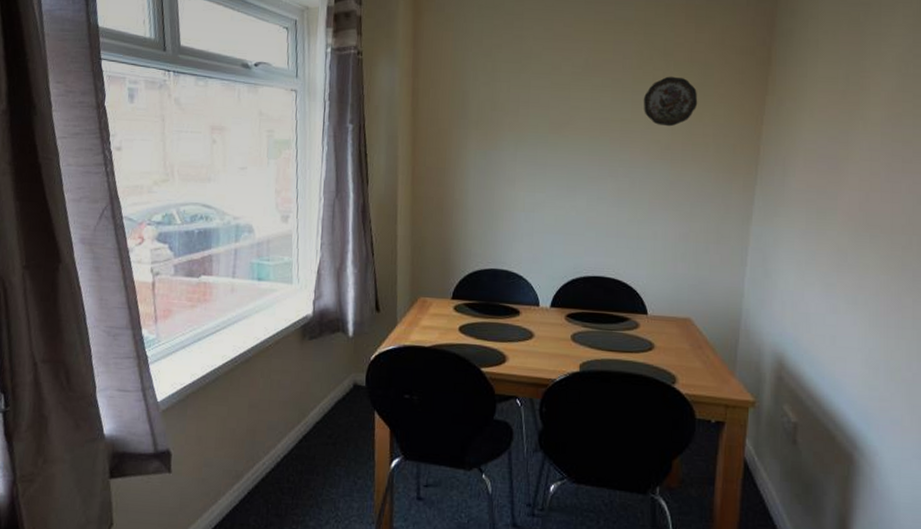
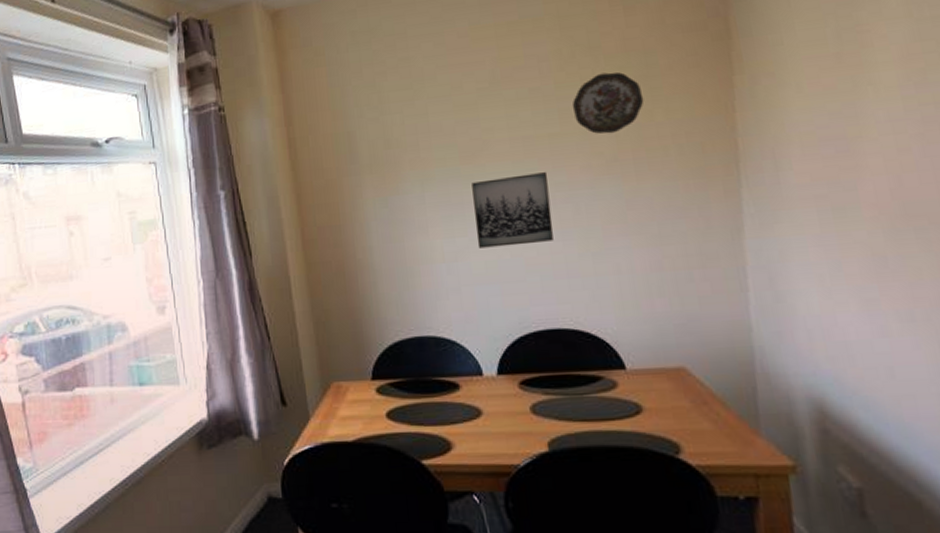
wall art: none [552,149,615,206] -> present [471,172,554,248]

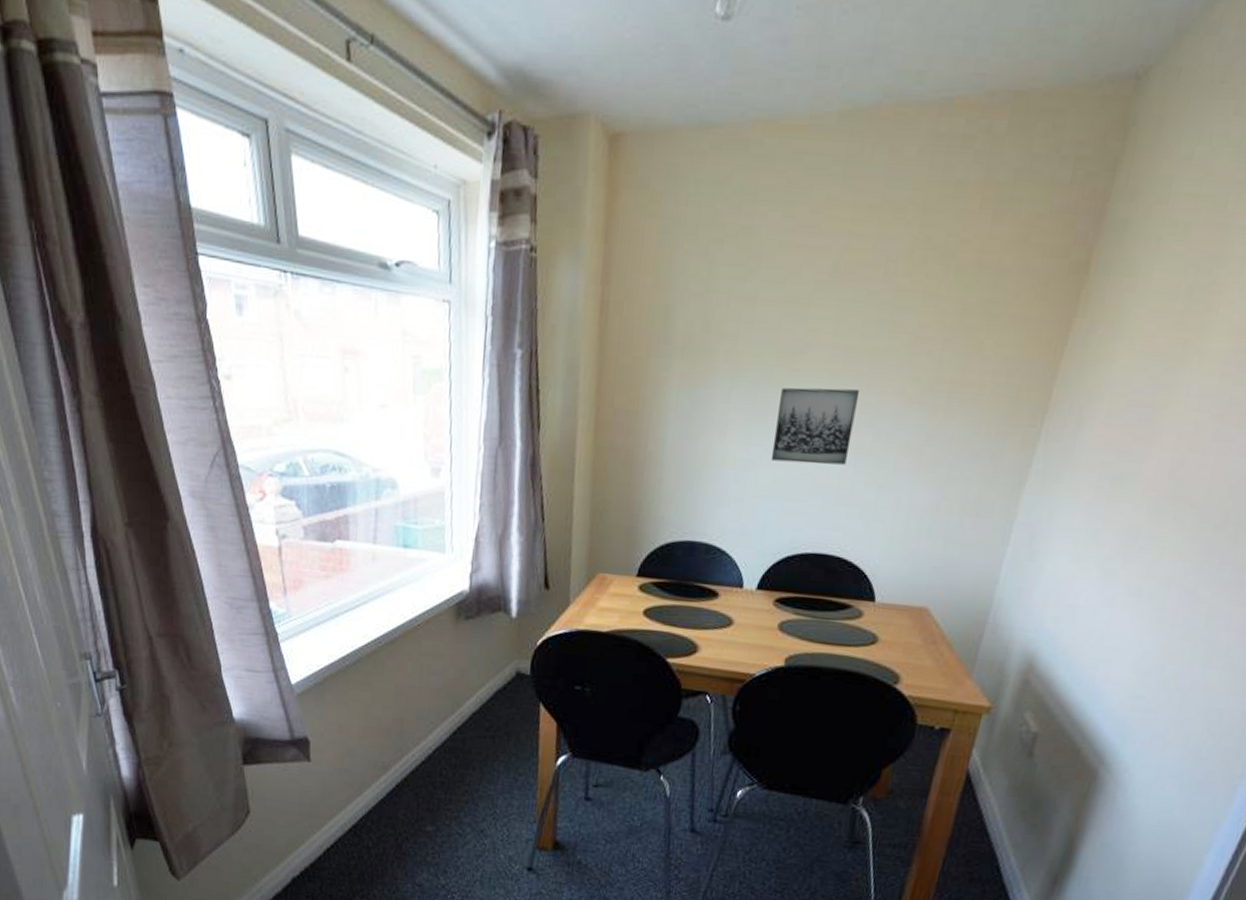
decorative plate: present [572,72,644,134] -> none [905,287,981,360]

